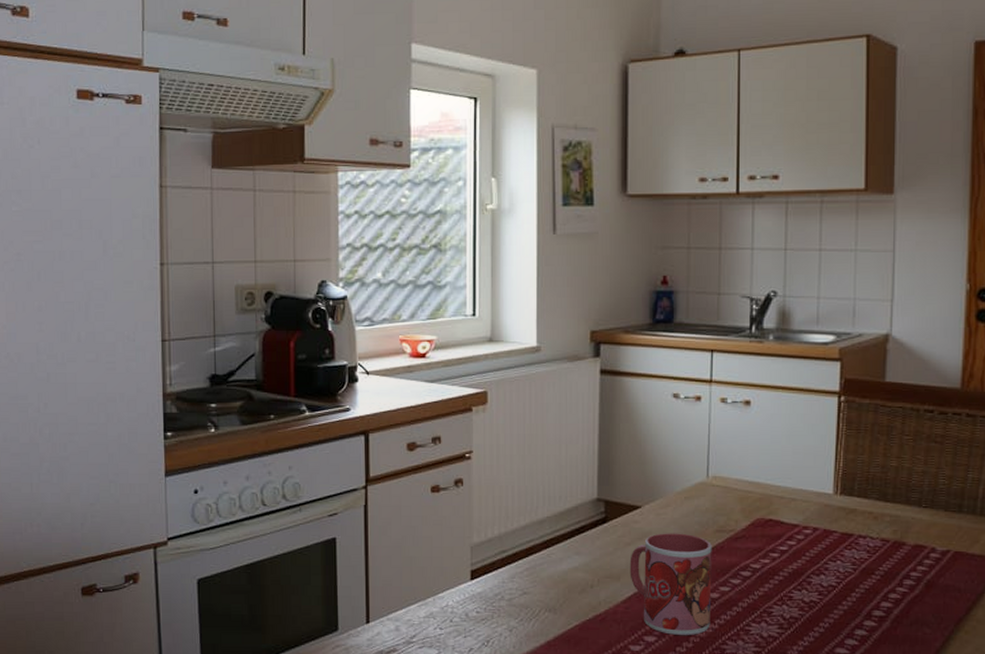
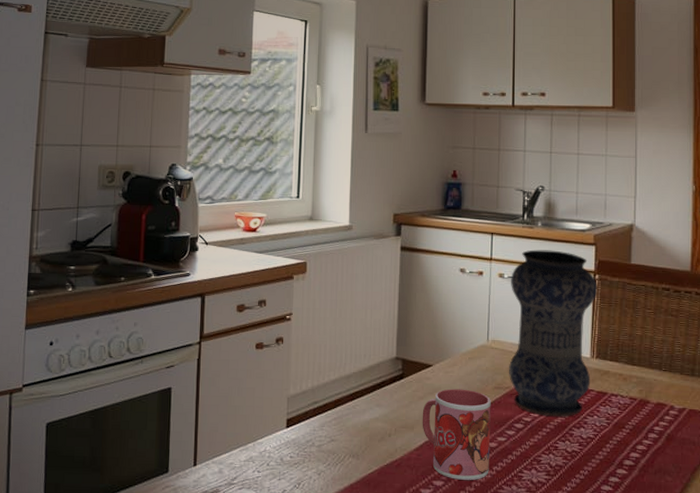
vase: none [734,368,843,563] -> present [509,249,597,417]

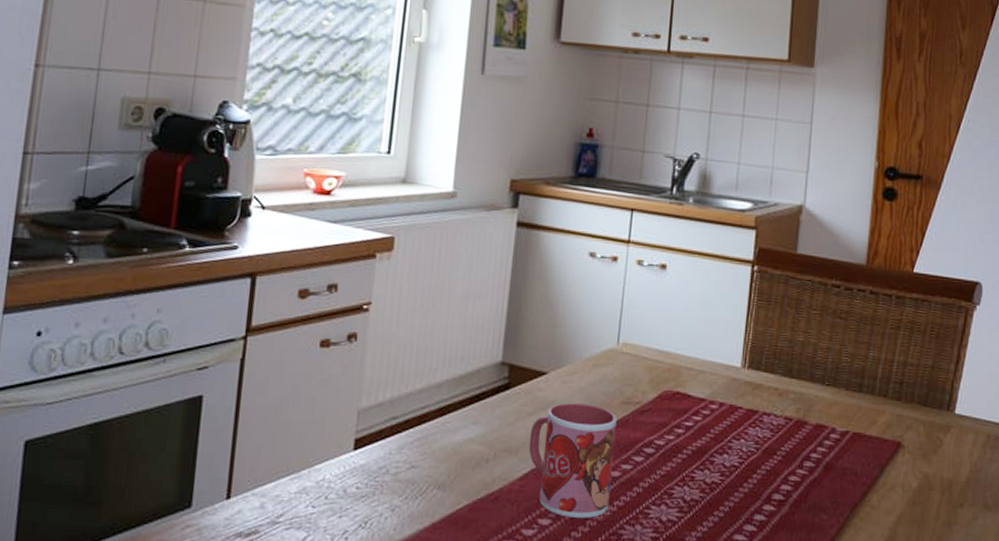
vase: present [509,249,597,417] -> none [641,231,756,440]

